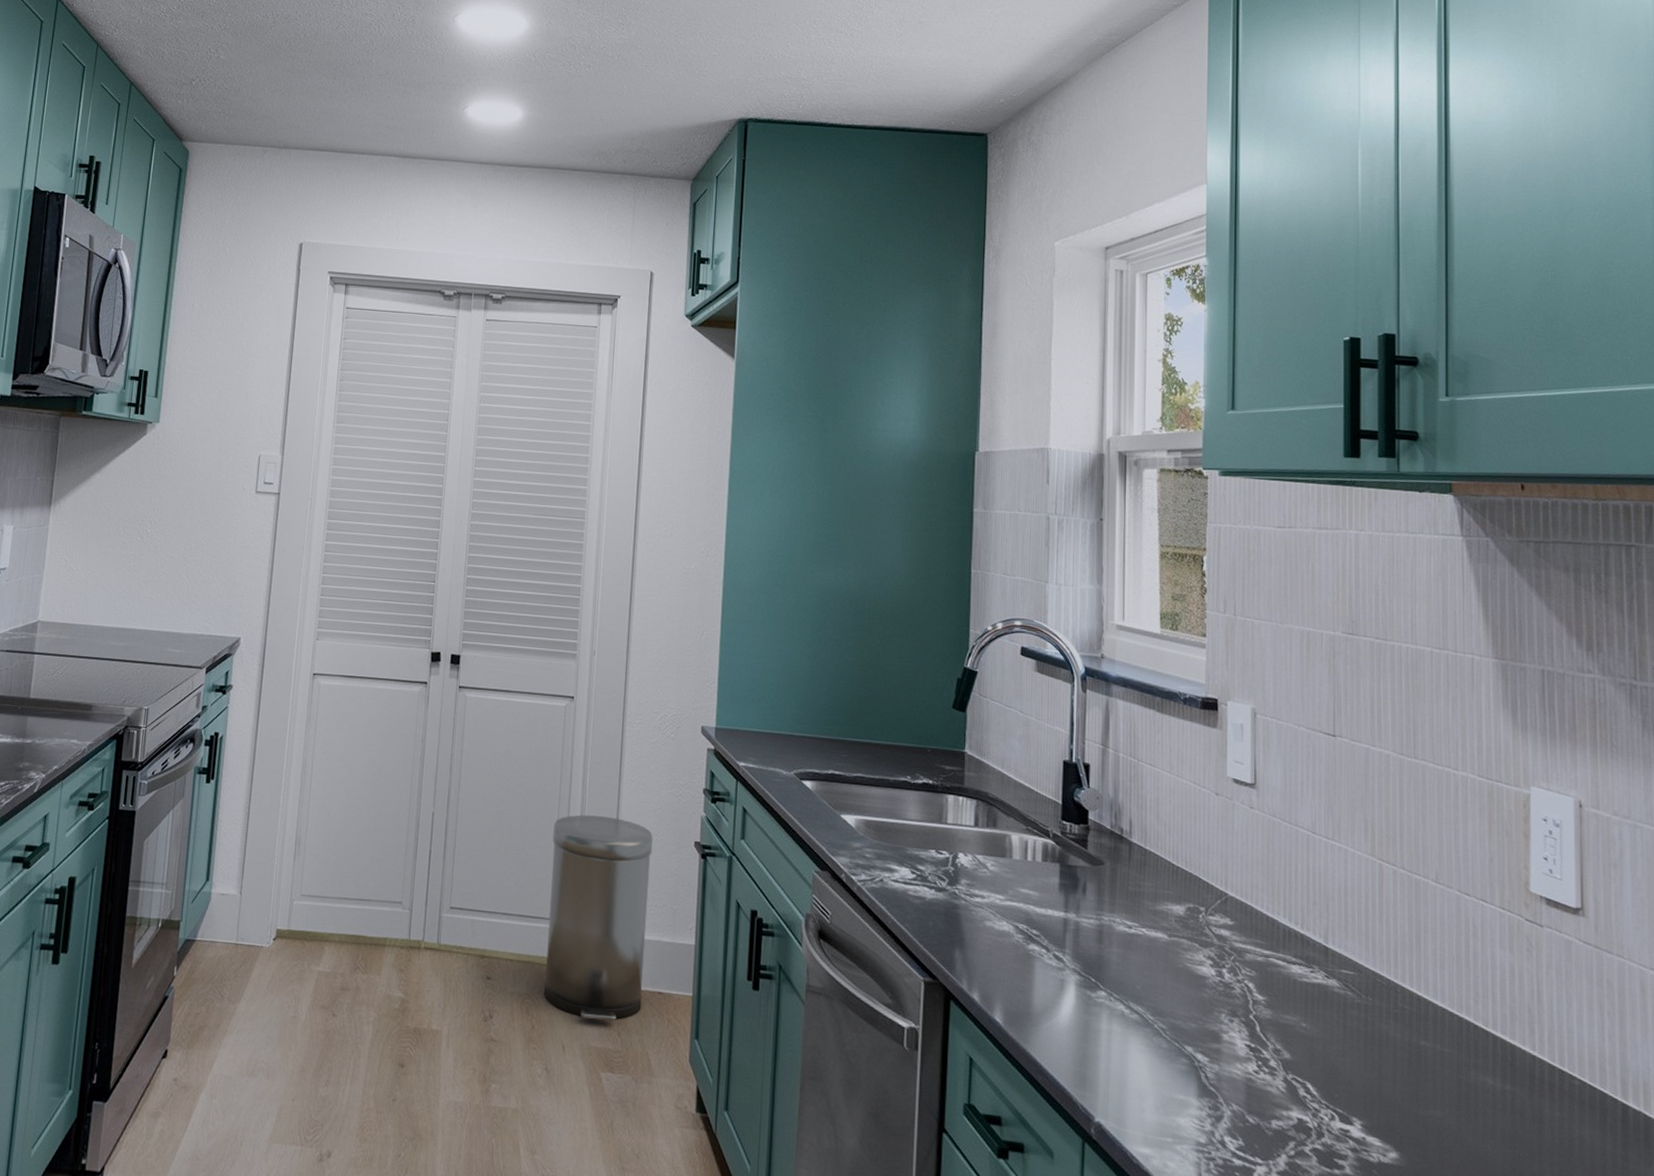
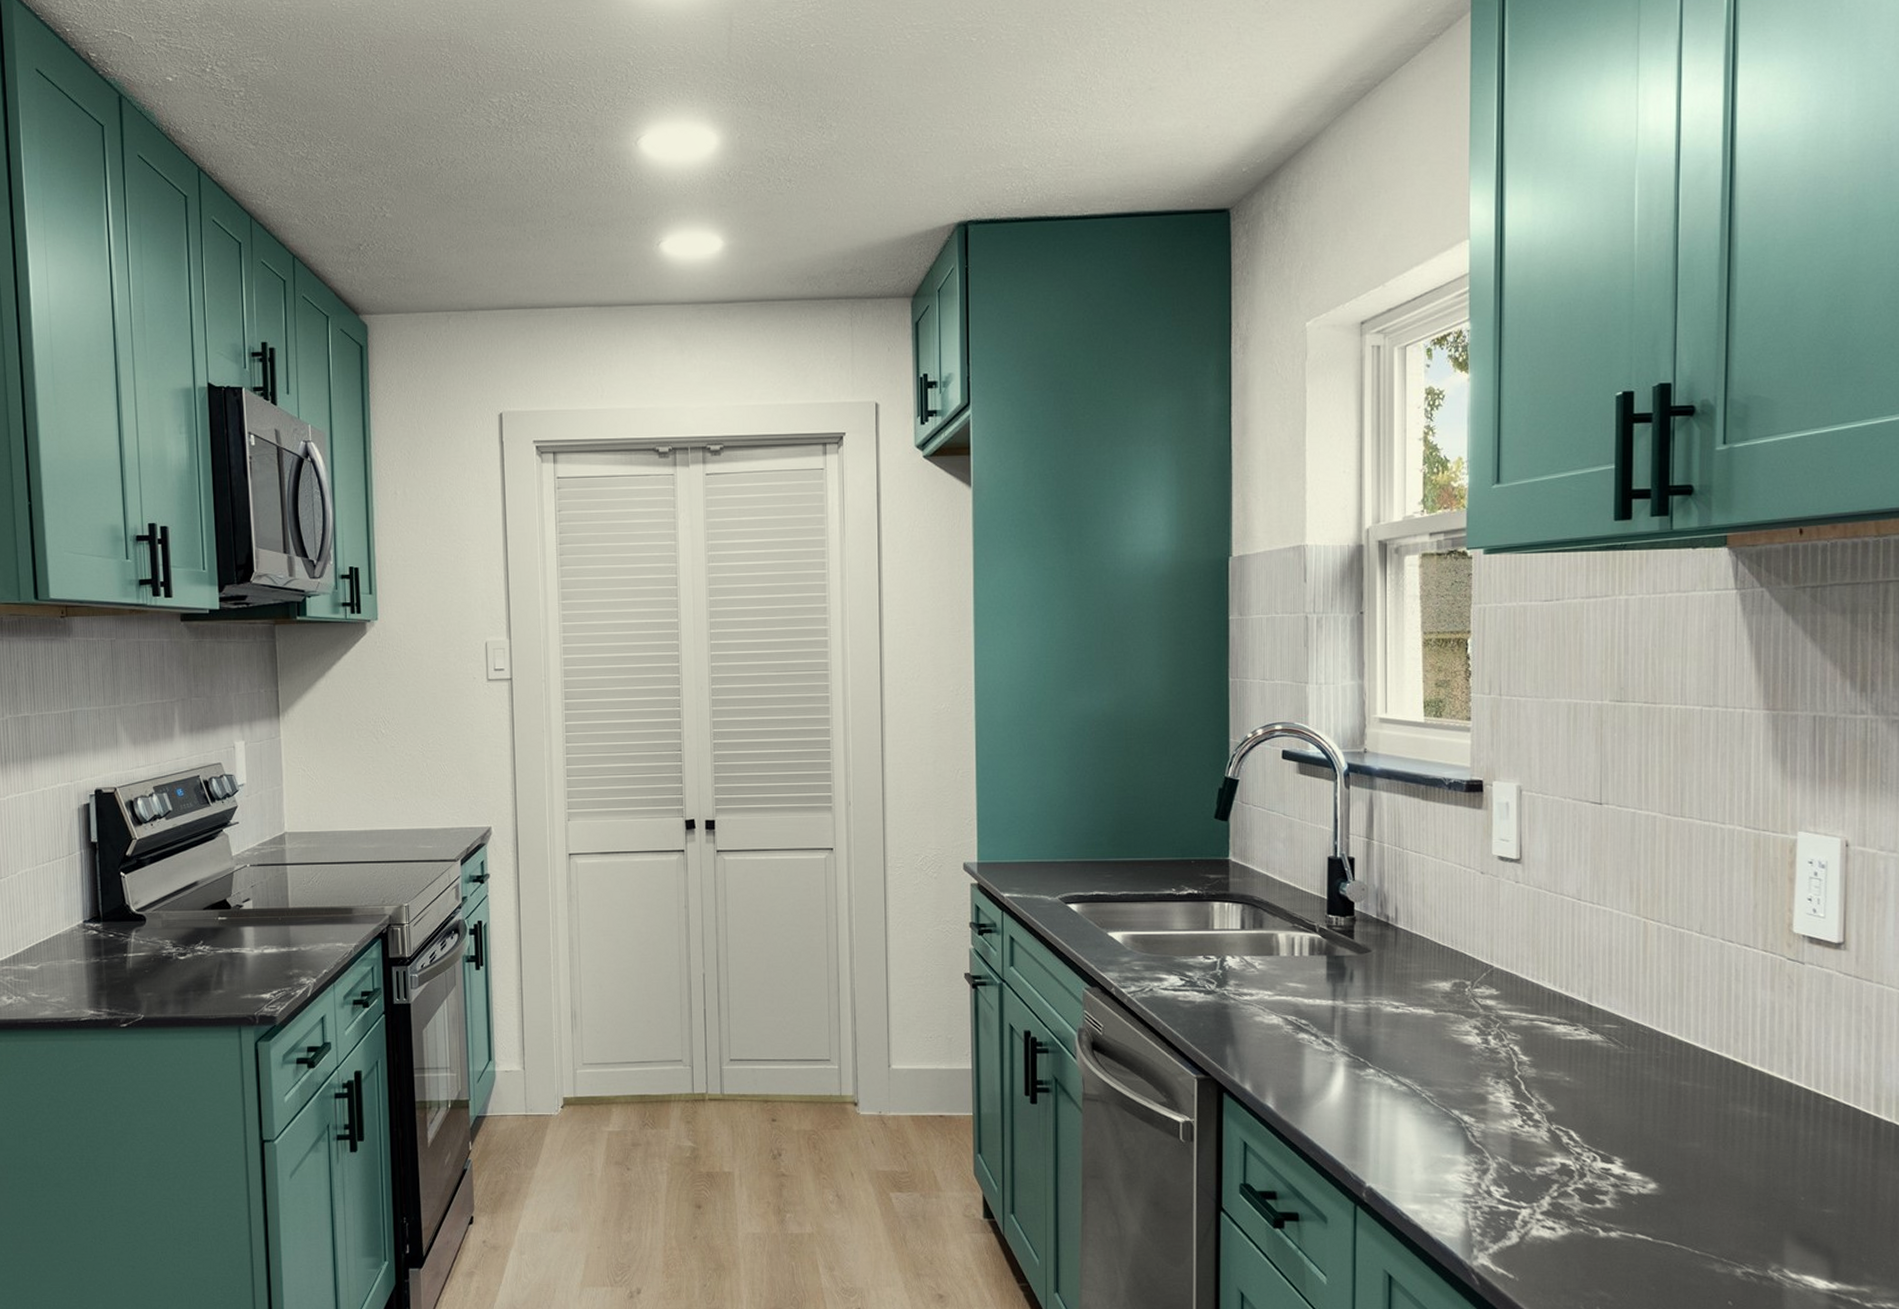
pedal bin: present [543,814,653,1022] -> none [824,959,924,1147]

